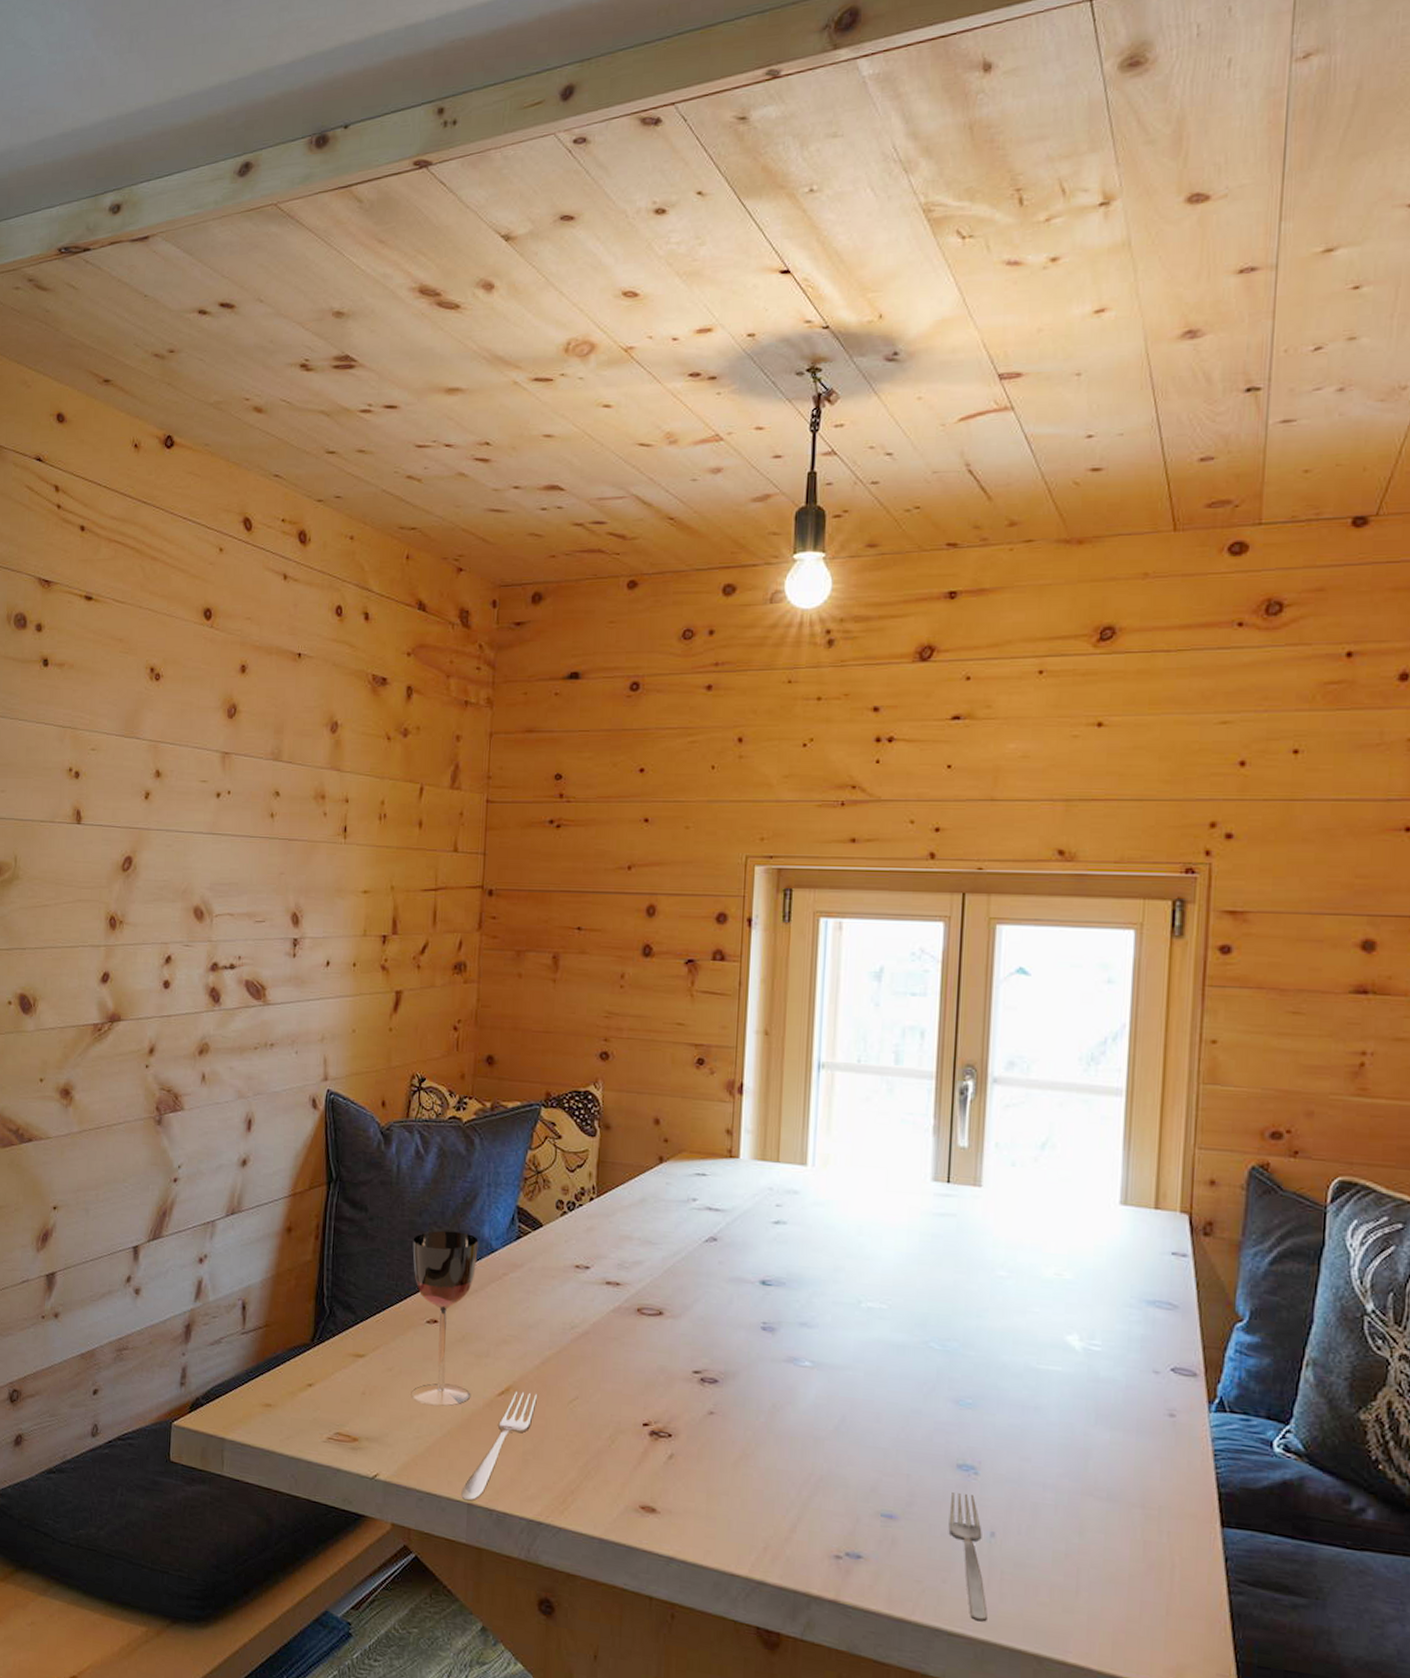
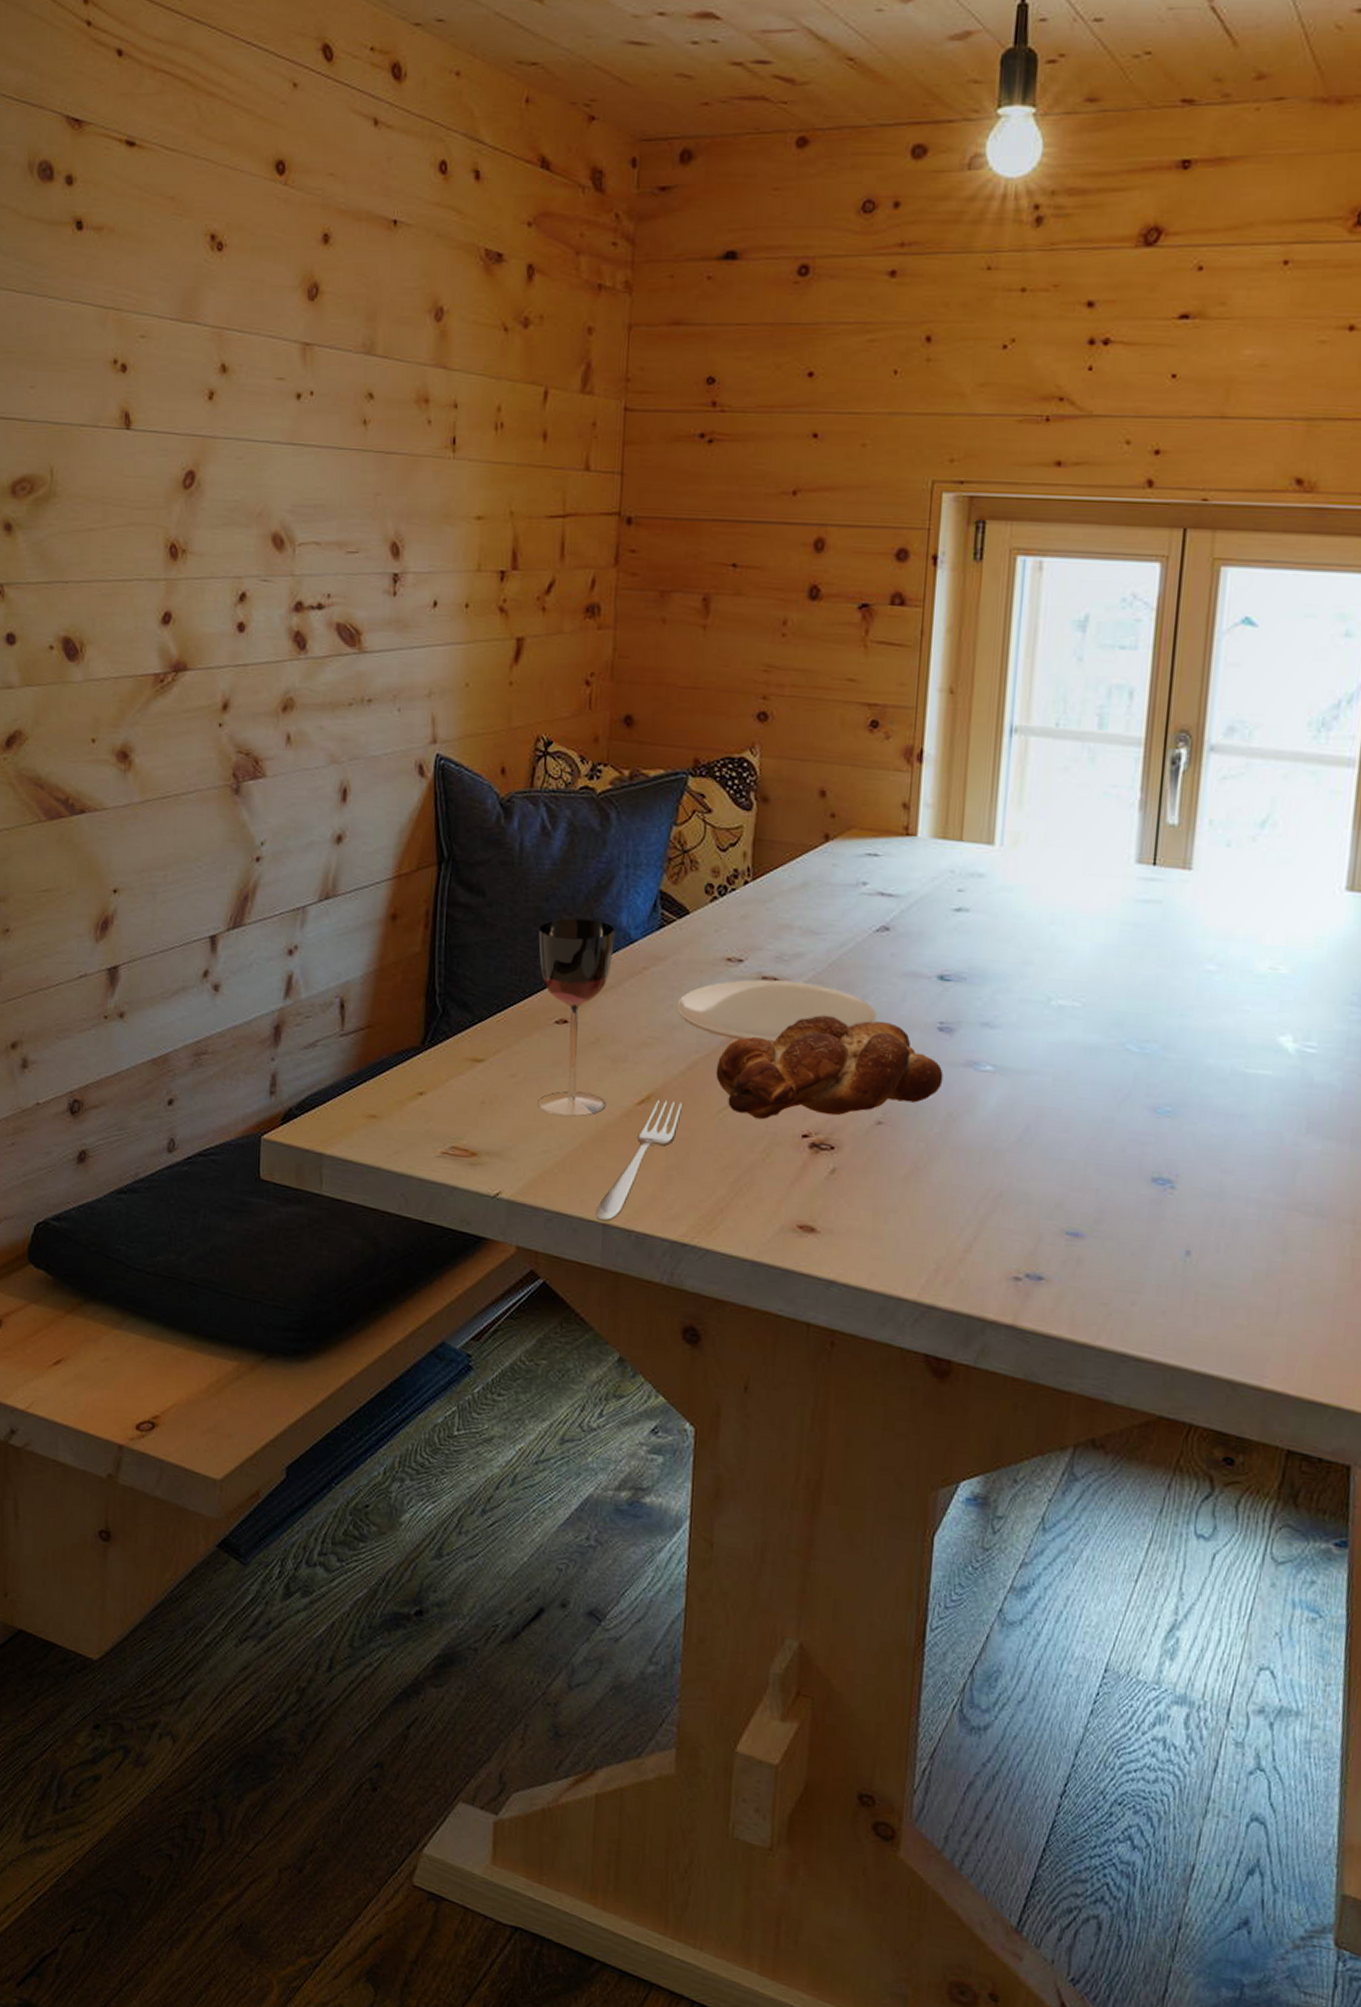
plate: none [532,1284,707,1342] -> present [676,979,877,1044]
bread loaf: none [566,1315,767,1410] -> present [716,1015,943,1120]
fork: present [948,1492,987,1622] -> none [1140,1208,1179,1346]

